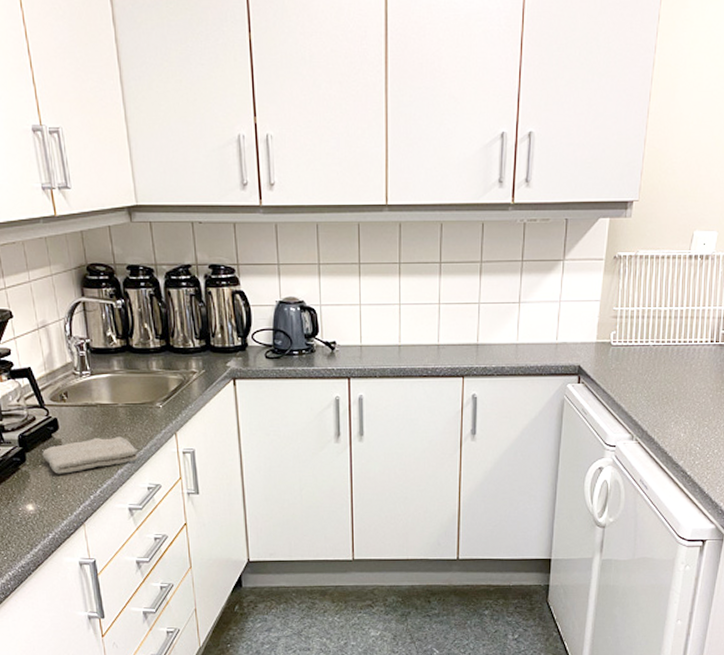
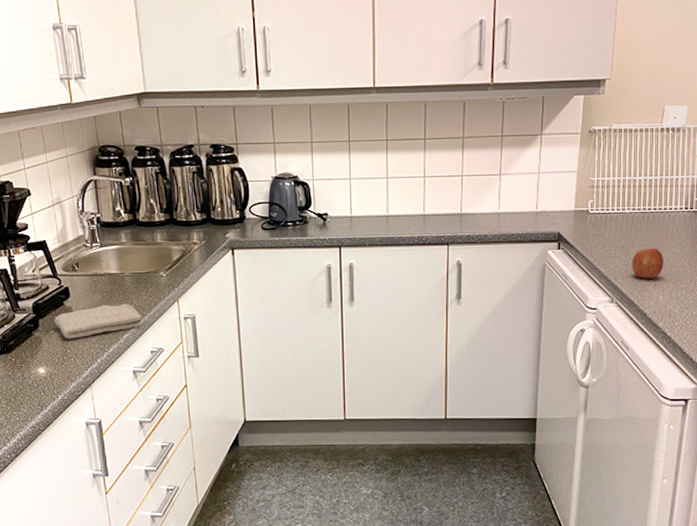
fruit: none [653,382,687,415] -> present [632,247,664,279]

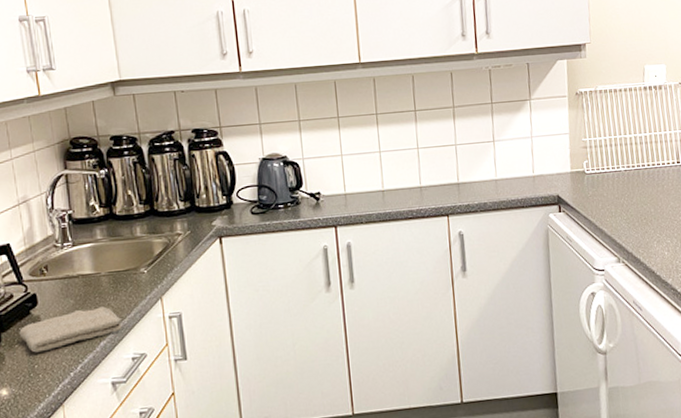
fruit: present [632,247,664,279] -> none [633,203,665,236]

